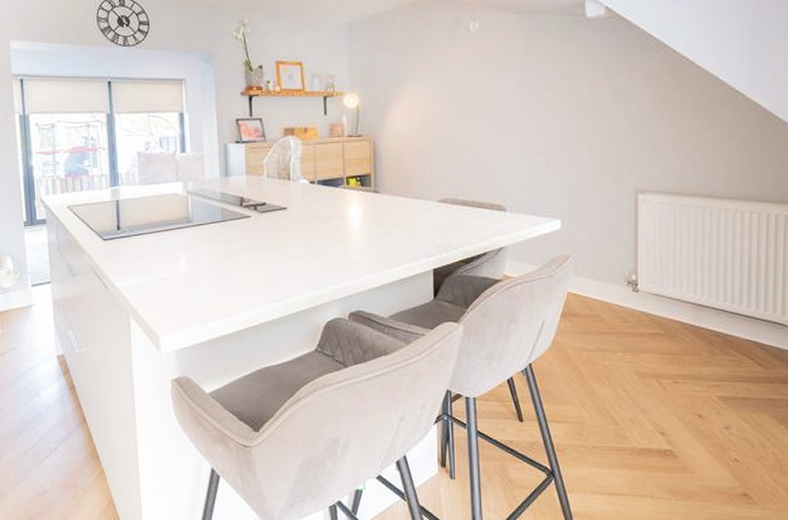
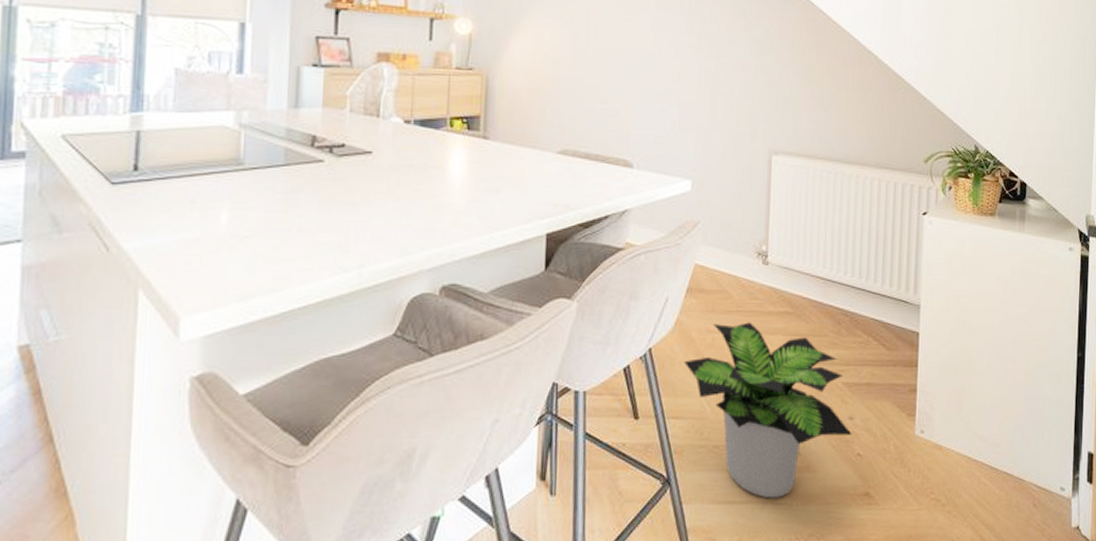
potted plant: none [561,342,729,493] -> present [683,322,852,499]

